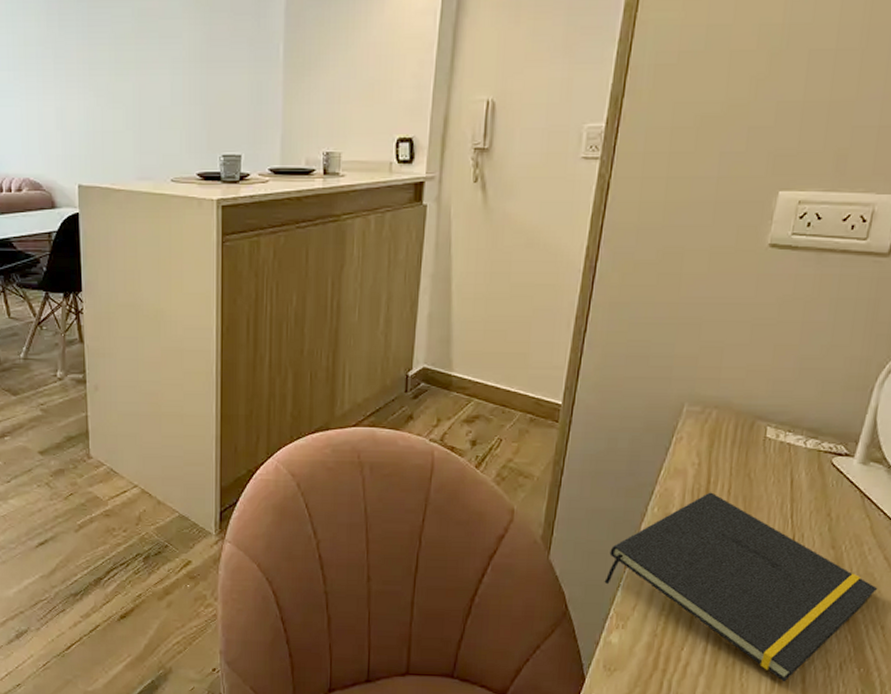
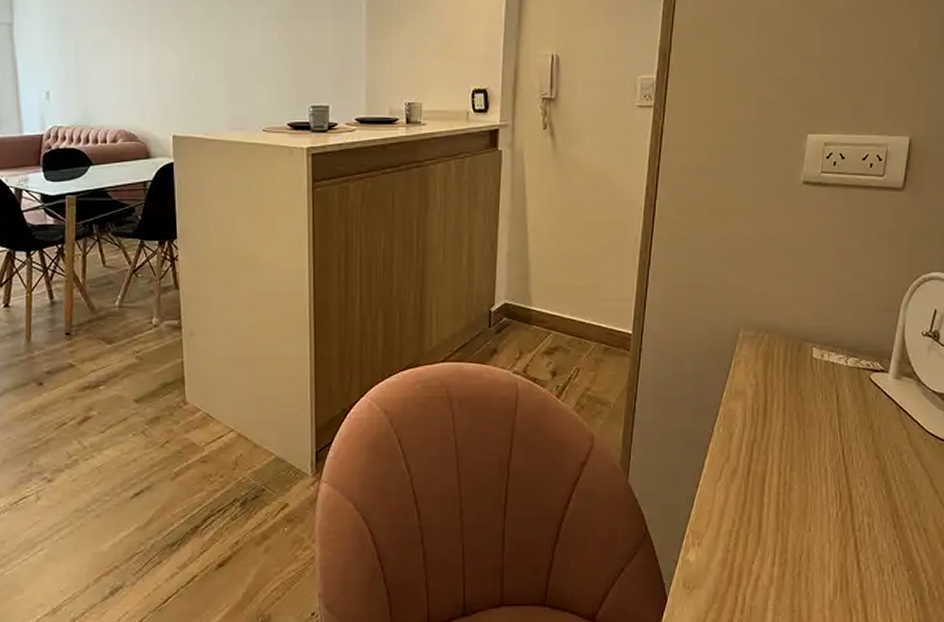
notepad: present [604,492,877,682] -> none [679,411,917,589]

